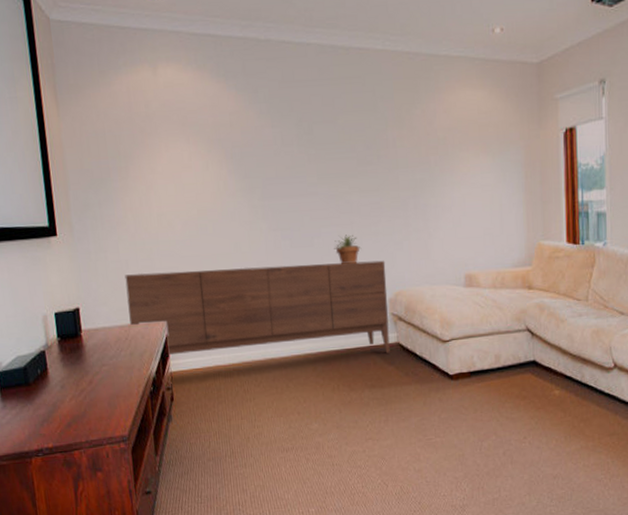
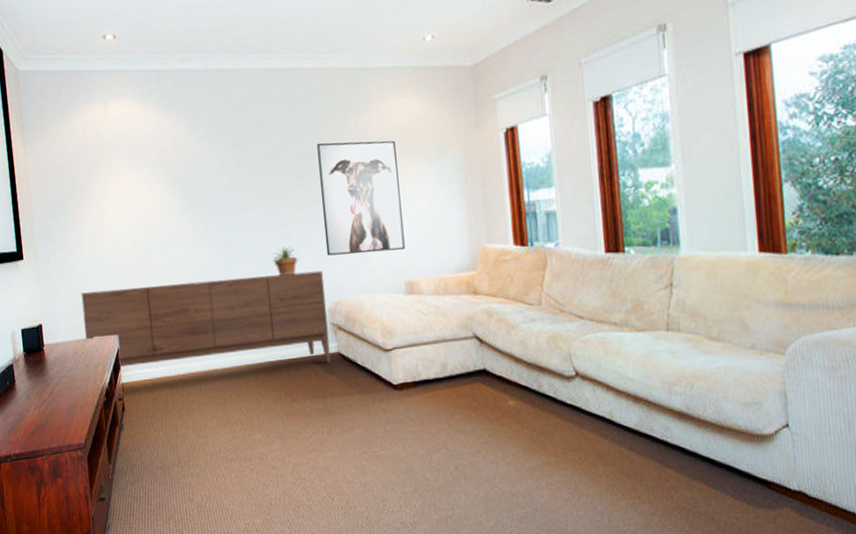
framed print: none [383,129,466,246] -> present [317,140,405,256]

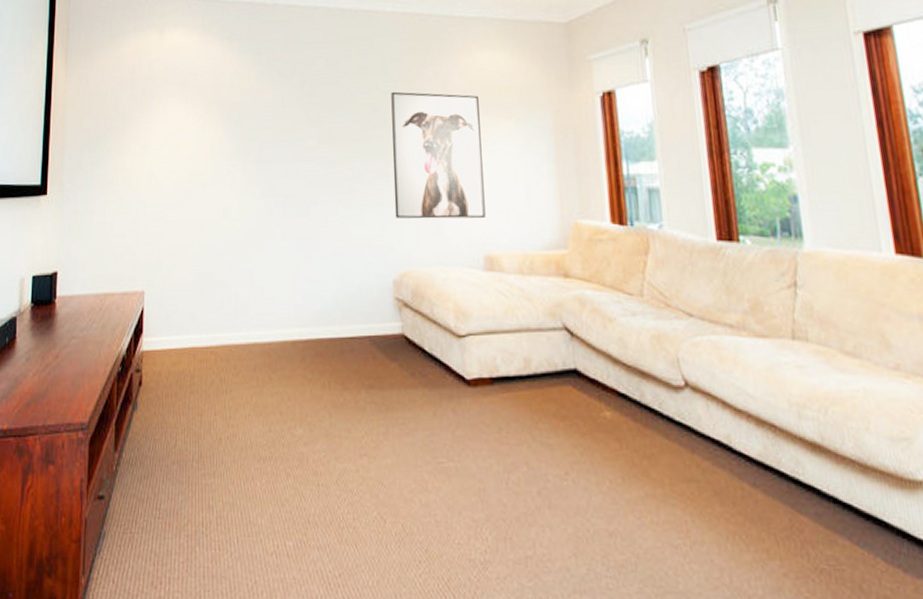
sideboard: present [81,270,331,368] -> none [106,235,393,346]
potted plant: present [272,246,299,276] -> none [332,204,363,237]

